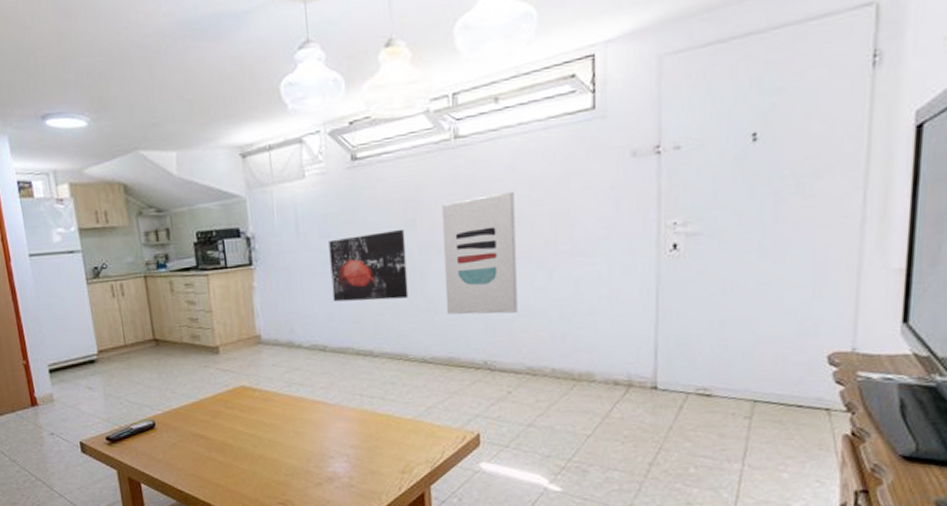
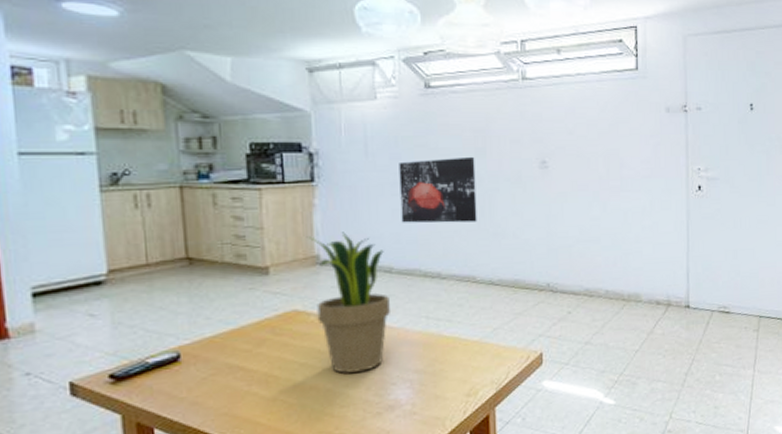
potted plant: none [248,312,326,445] -> present [306,232,390,373]
wall art: present [441,191,518,315] -> none [509,131,577,240]

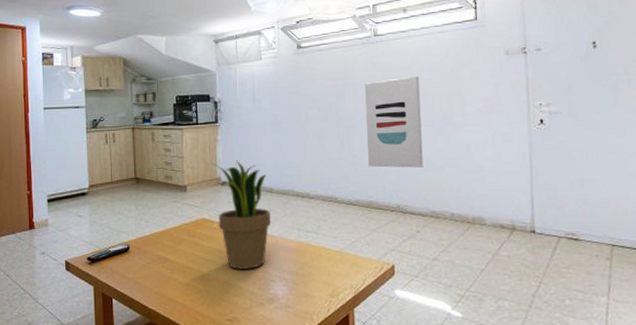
wall art: present [399,156,477,223] -> none [278,100,338,154]
wall art: none [509,131,577,240] -> present [364,76,423,168]

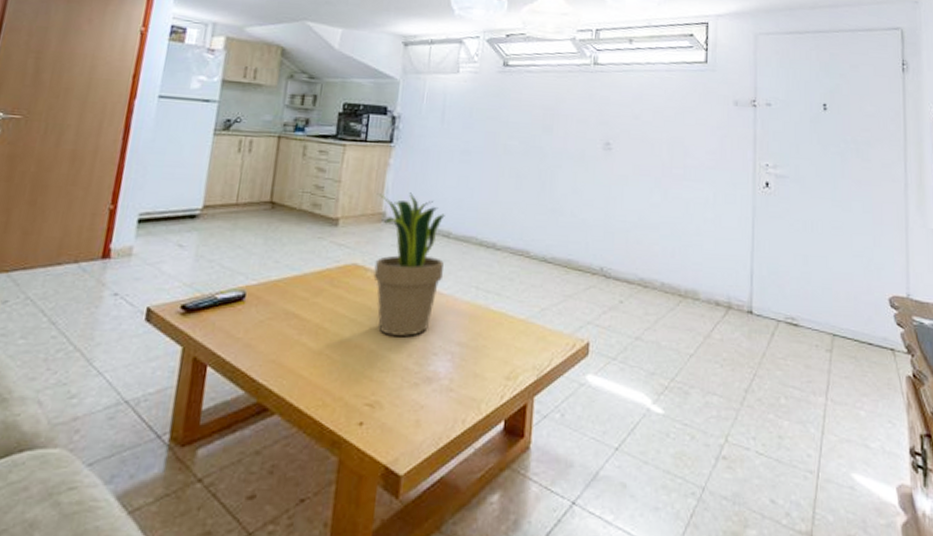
wall art: present [364,76,423,168] -> none [571,116,639,224]

